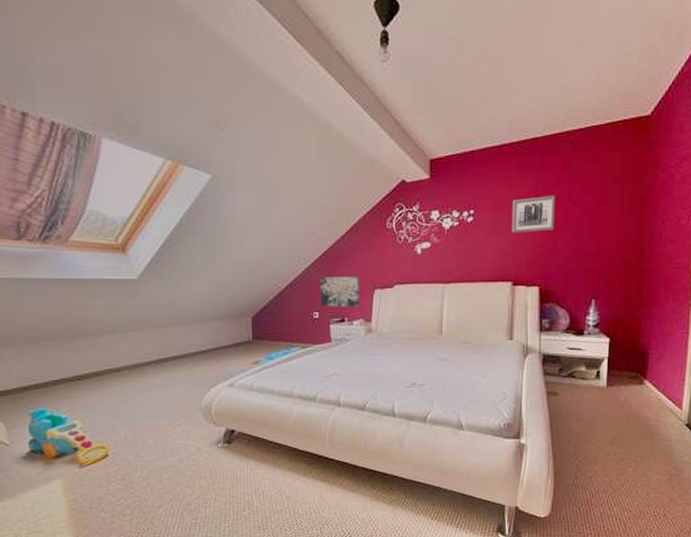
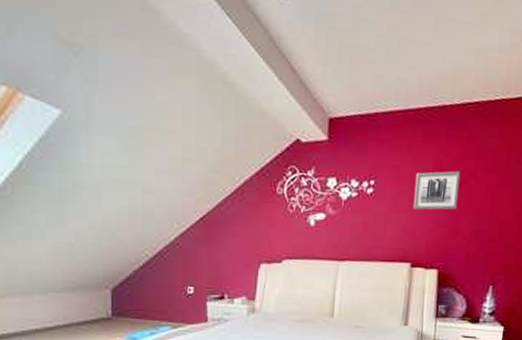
wall art: present [320,277,359,307] -> none [196,246,243,283]

